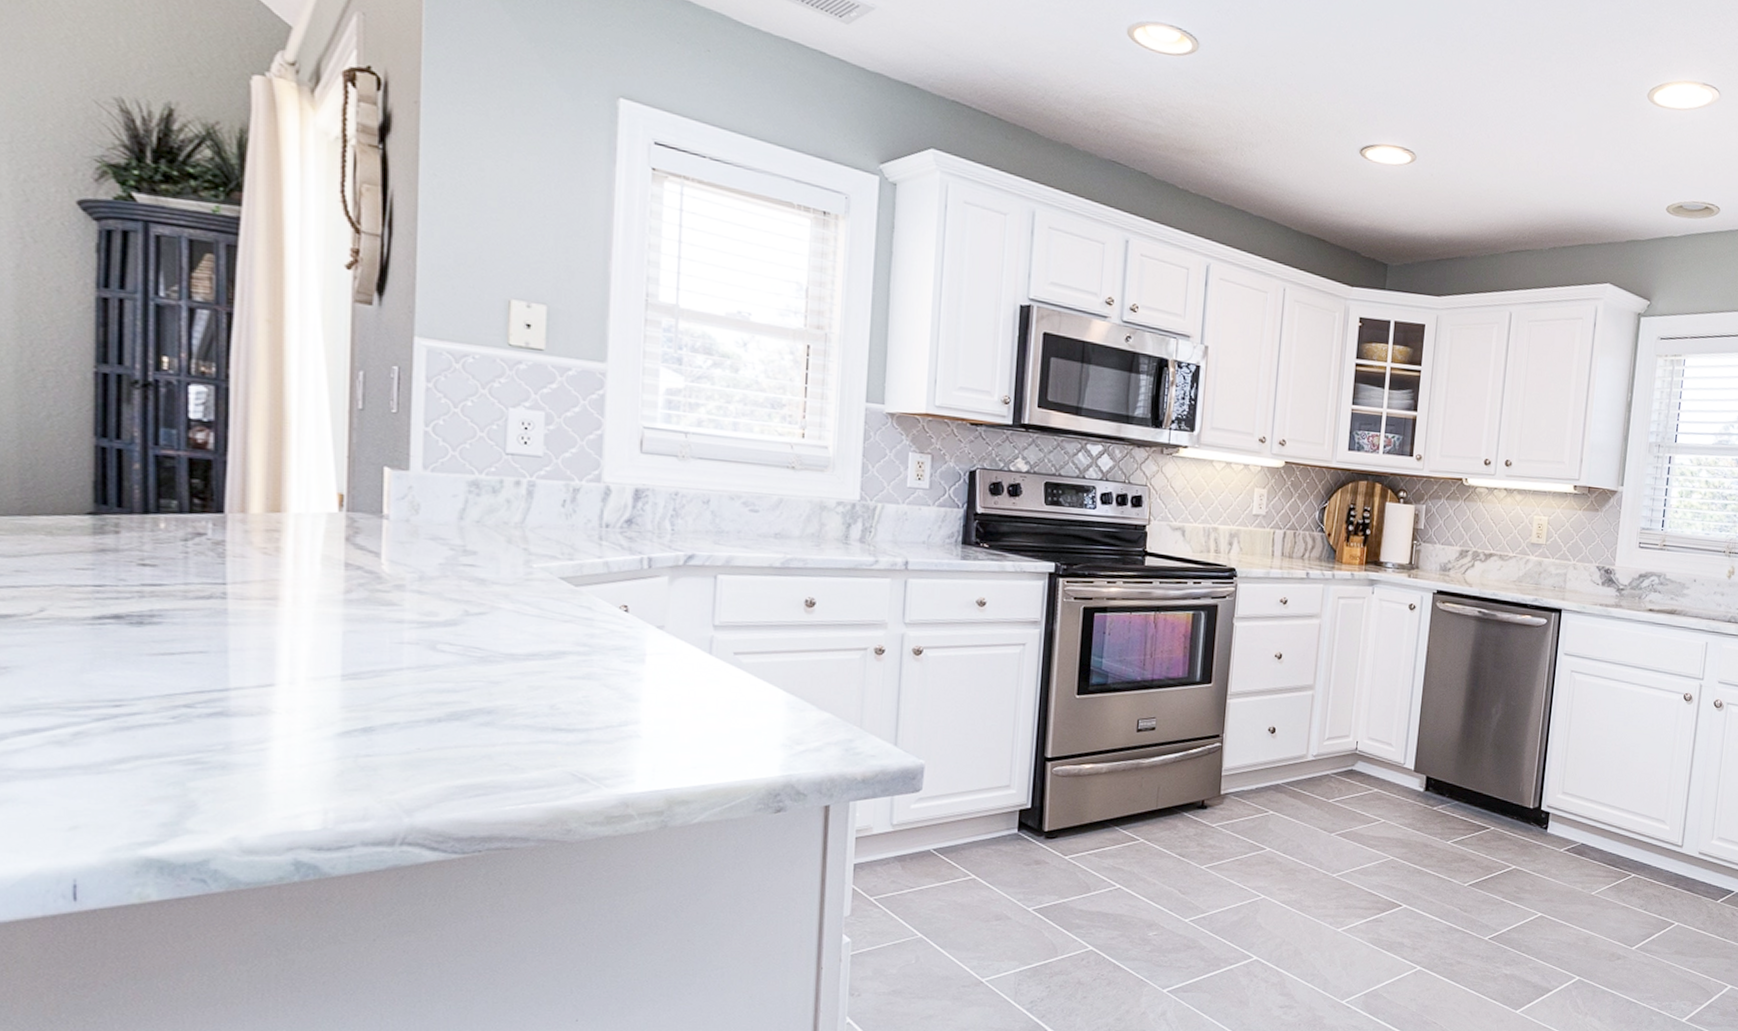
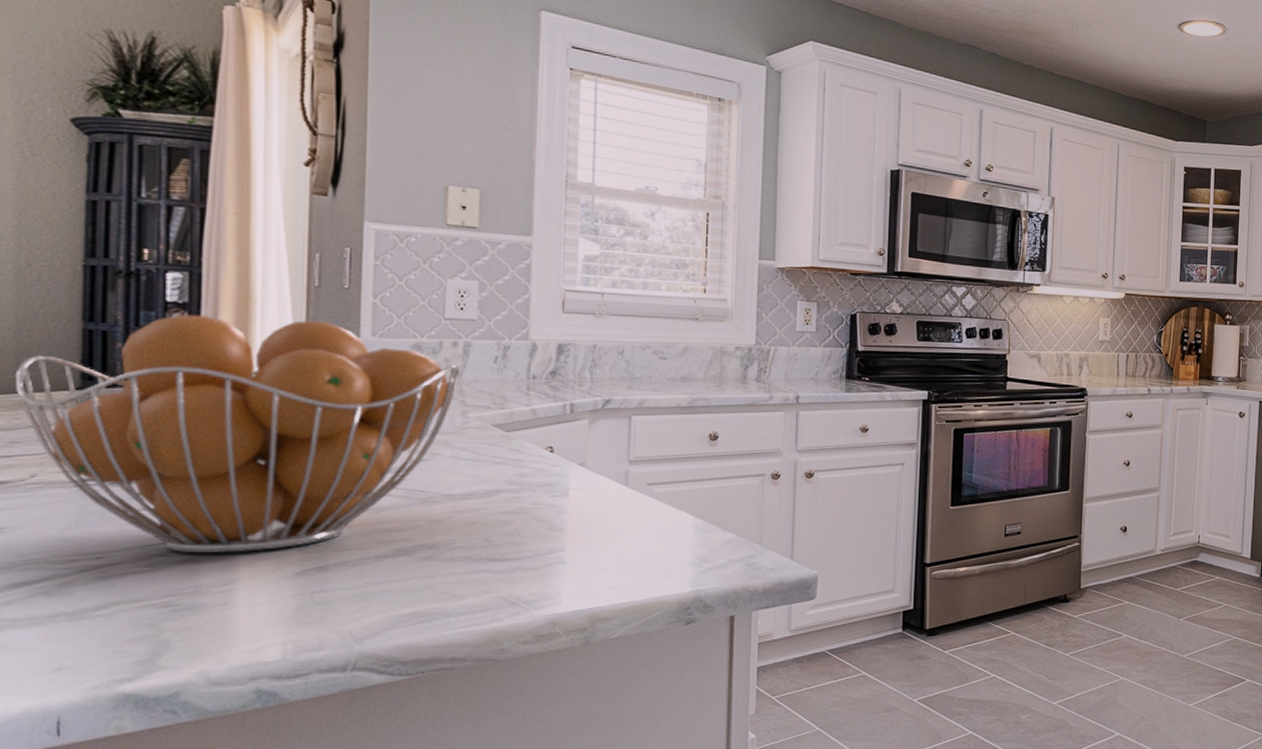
fruit basket: none [19,434,523,708] -> present [14,314,460,554]

